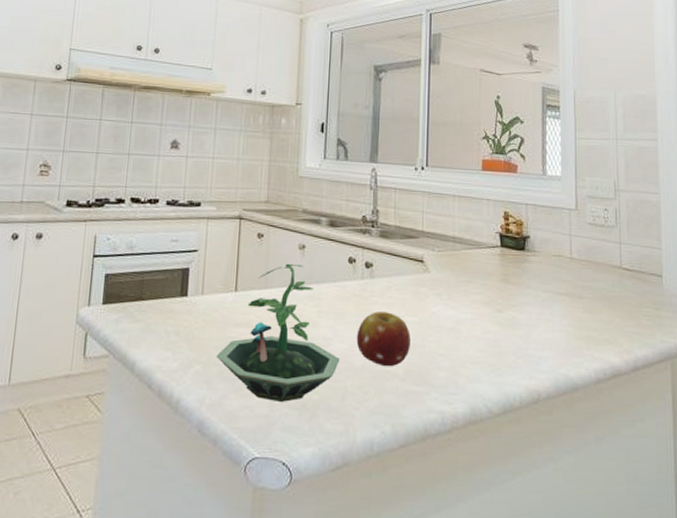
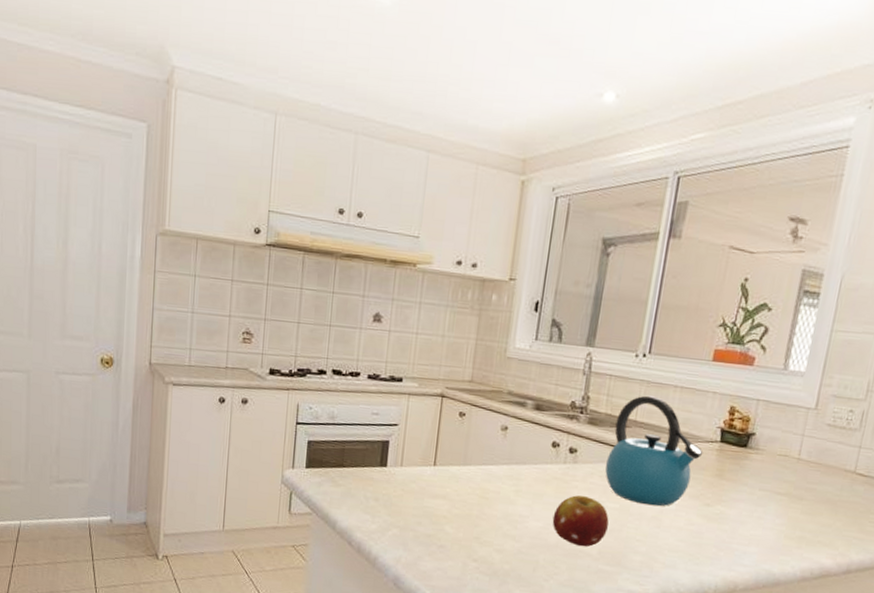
terrarium: present [216,263,340,402] -> none [412,443,534,568]
kettle: none [400,206,488,317] -> present [605,395,703,506]

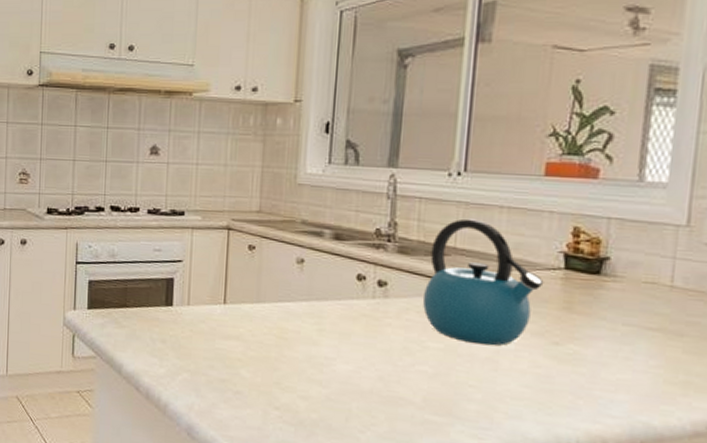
fruit: present [552,495,609,547] -> none [364,334,433,394]

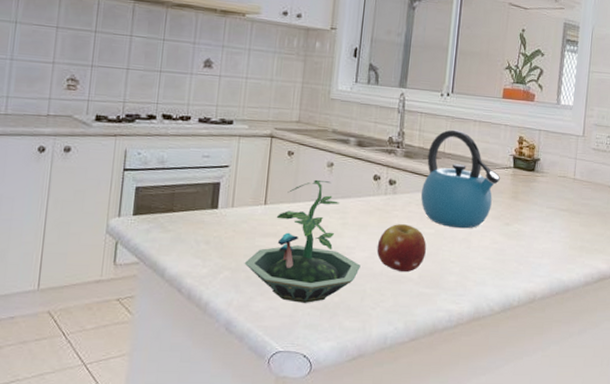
terrarium: none [204,277,343,417] -> present [244,179,361,303]
fruit: none [364,334,433,394] -> present [376,224,426,273]

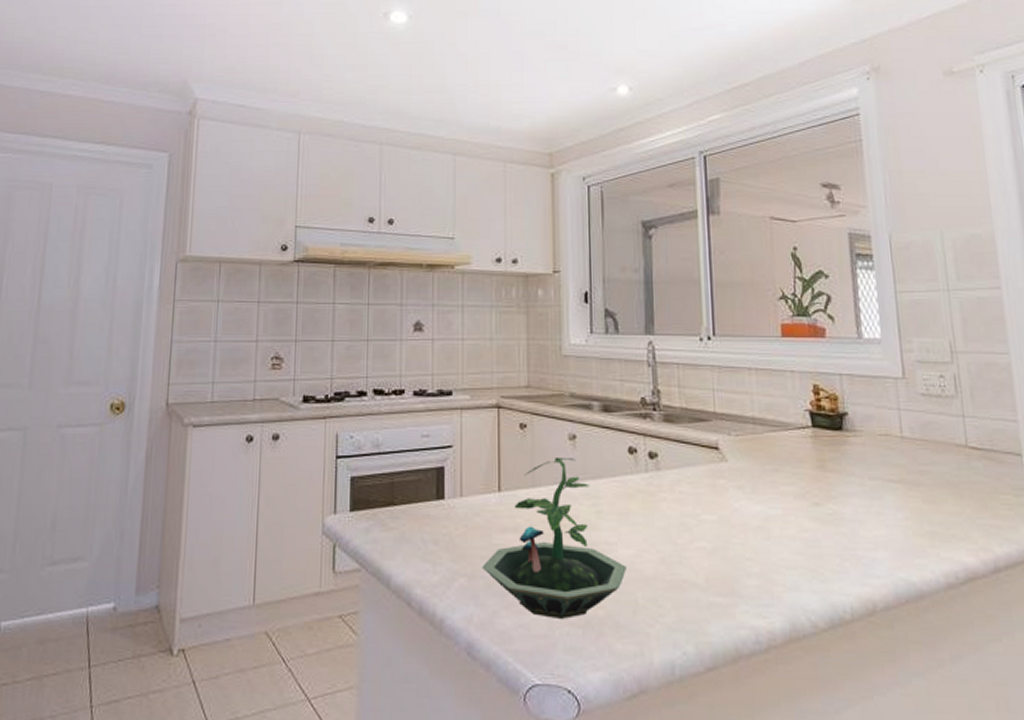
fruit: present [376,224,426,273] -> none [644,510,710,575]
kettle: present [420,129,501,229] -> none [692,382,797,513]

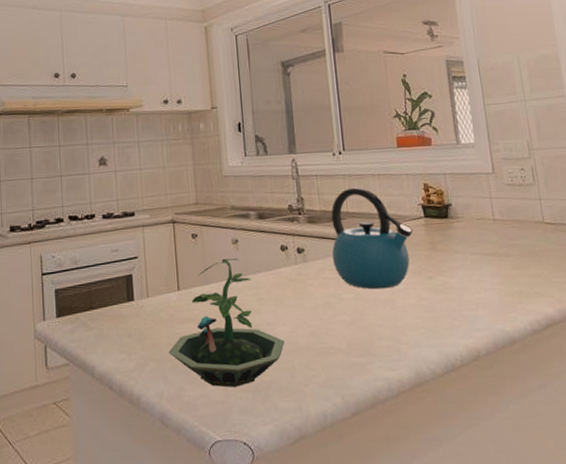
kettle: none [692,382,797,513] -> present [331,187,413,289]

